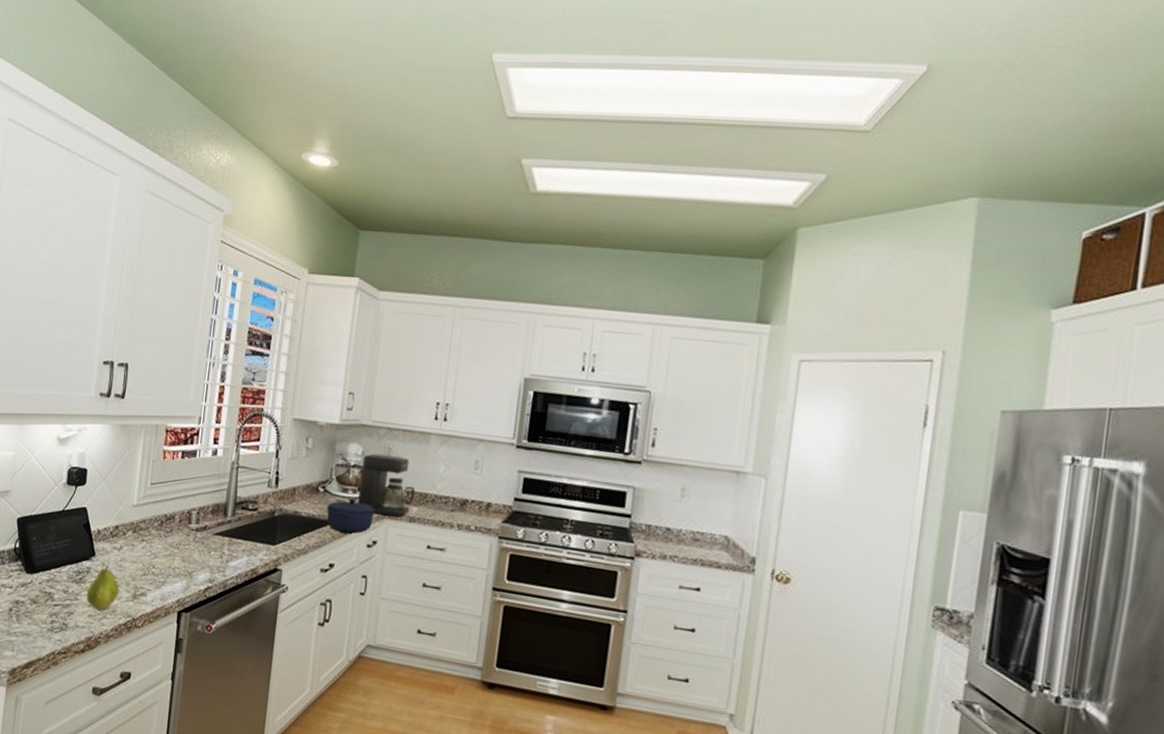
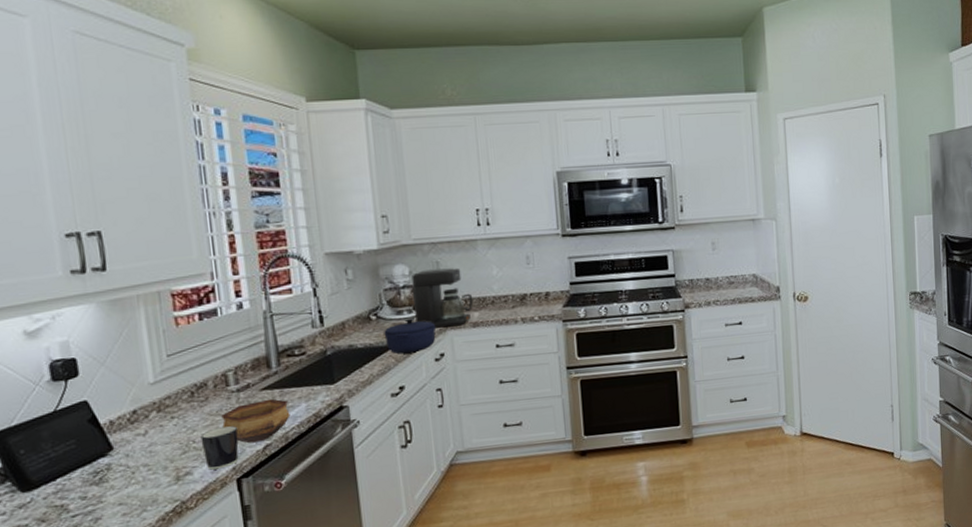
fruit: present [86,565,120,611] -> none [112,455,157,506]
mug: none [158,559,190,599] -> present [200,426,239,470]
bowl: none [178,543,233,583] -> present [221,398,291,444]

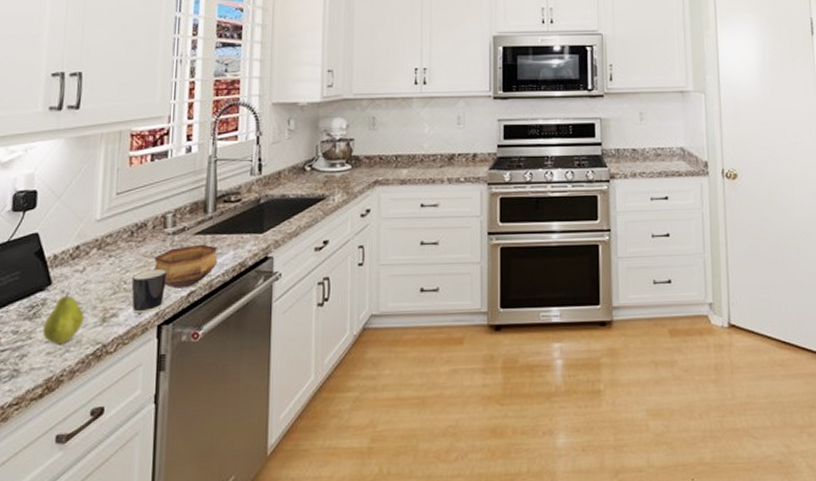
fruit: none [112,455,157,506] -> present [42,292,85,345]
cooking pot: present [384,317,436,354] -> none [316,170,366,207]
coffee maker: present [411,268,474,328] -> none [347,124,403,183]

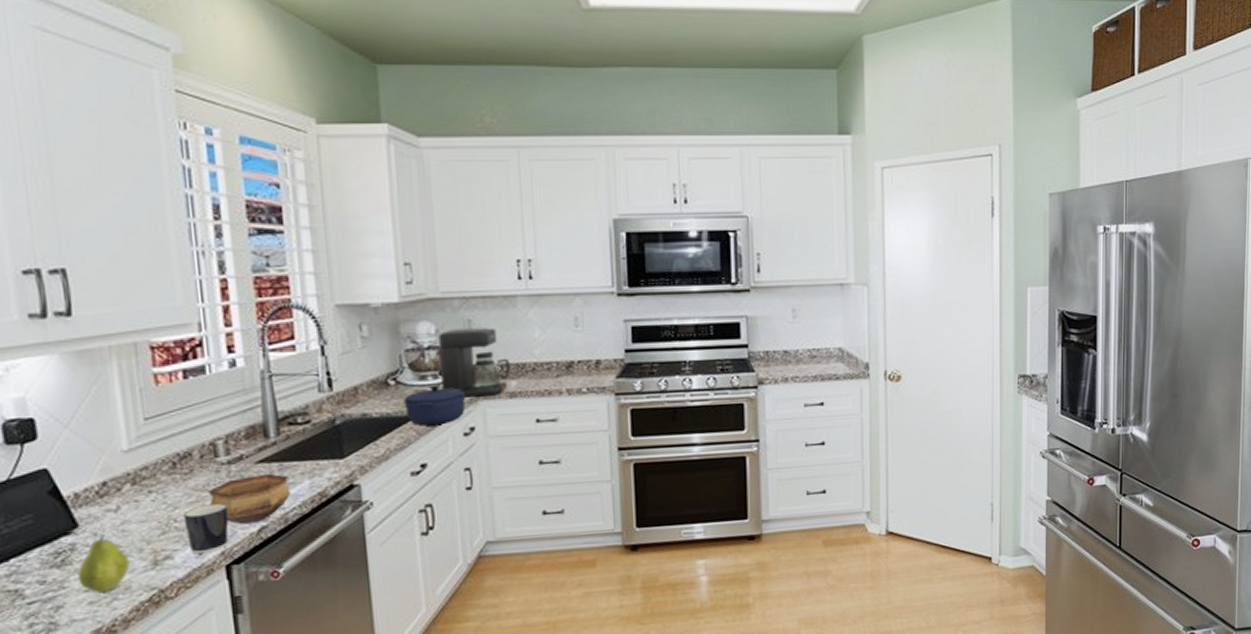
cooking pot: none [316,170,366,207] -> present [404,383,466,427]
coffee maker: none [347,124,403,183] -> present [438,327,511,397]

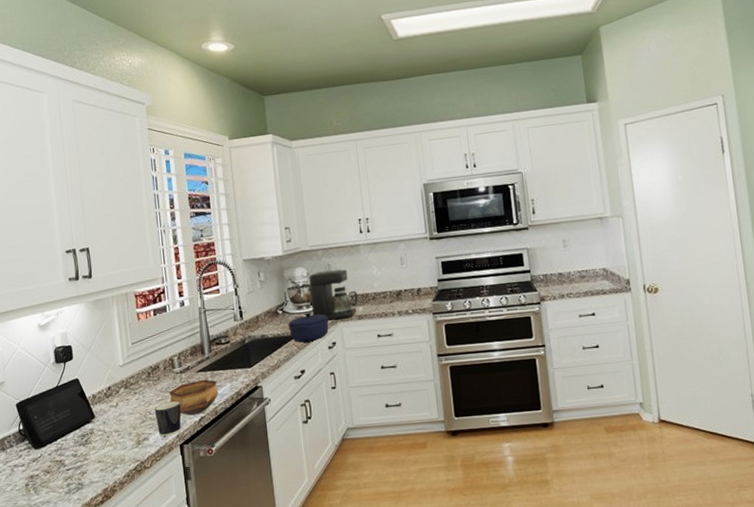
fruit: present [77,534,130,593] -> none [94,423,124,464]

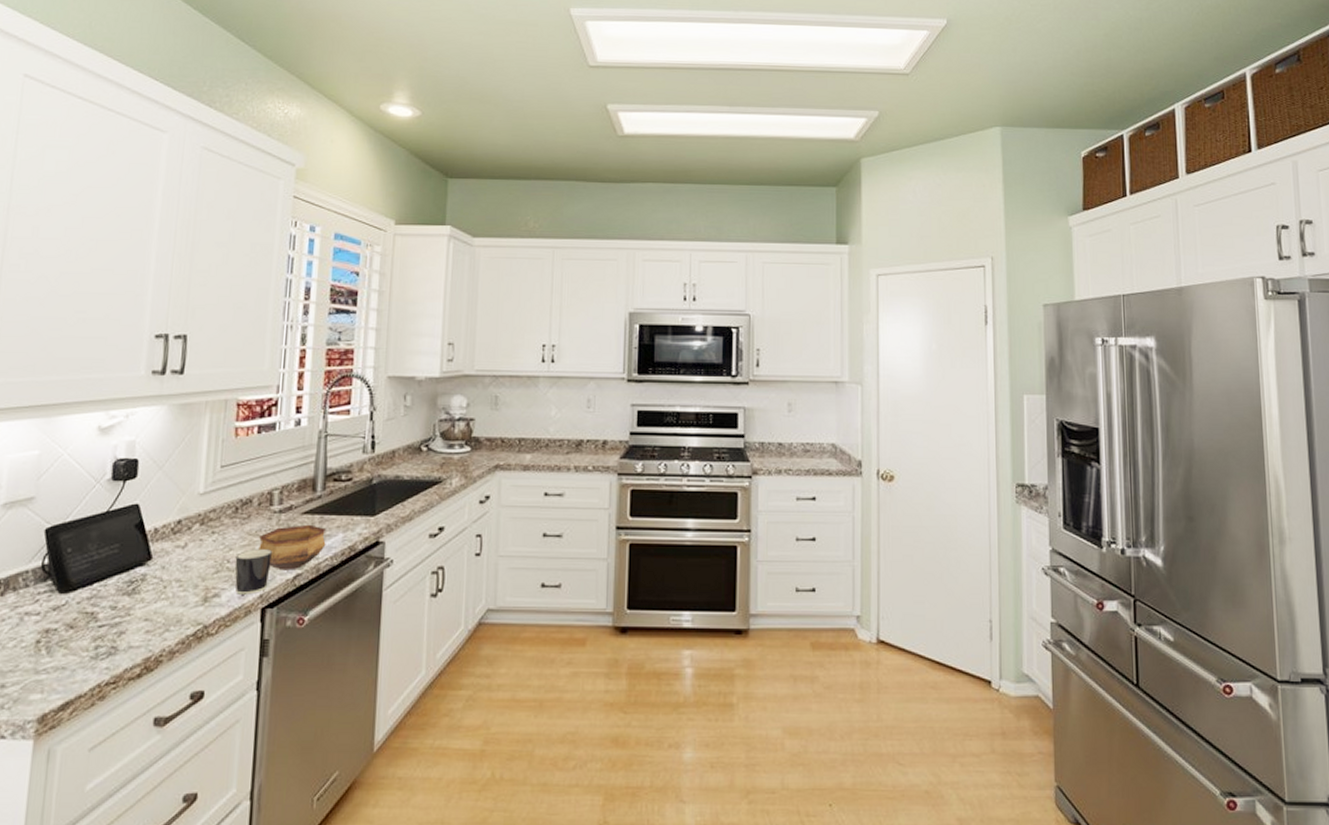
cooking pot: present [288,311,329,343] -> none [432,452,486,492]
coffee maker: present [309,269,358,321] -> none [466,404,527,468]

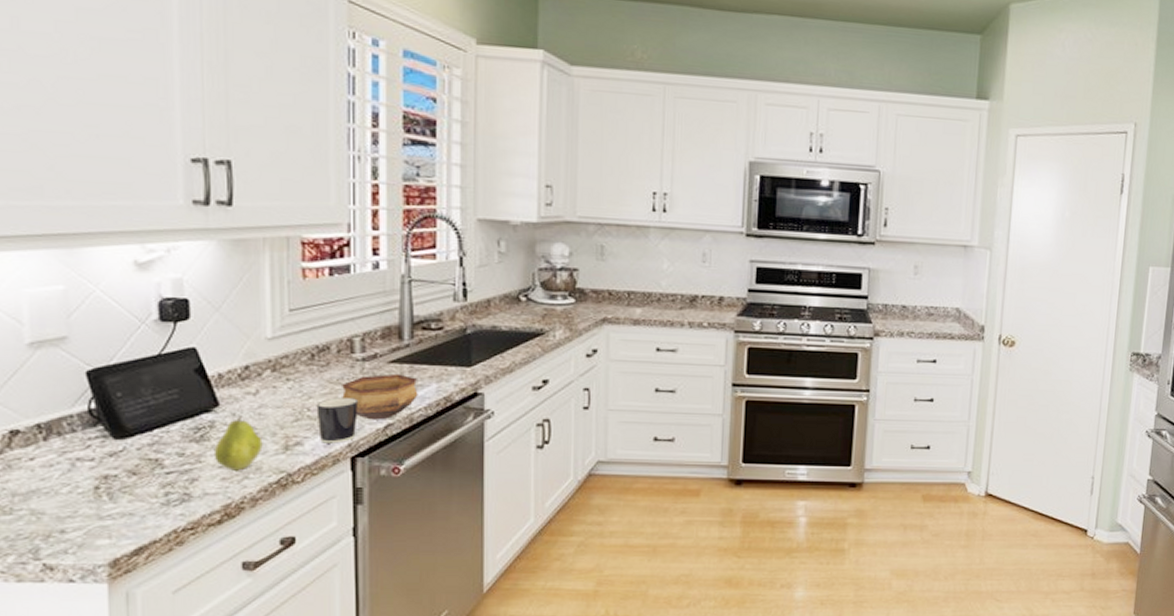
fruit: none [141,568,186,623] -> present [213,415,263,471]

